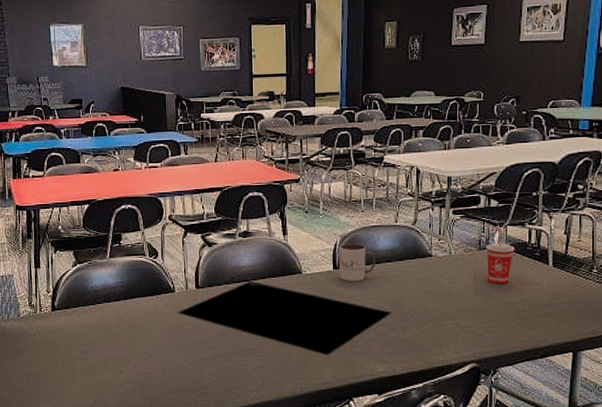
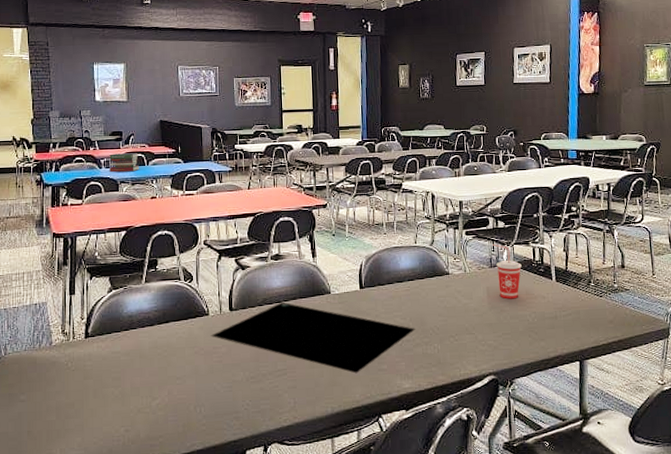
books: none [69,122,101,143] -> present [109,153,140,173]
mug: present [339,243,376,282] -> none [364,263,399,301]

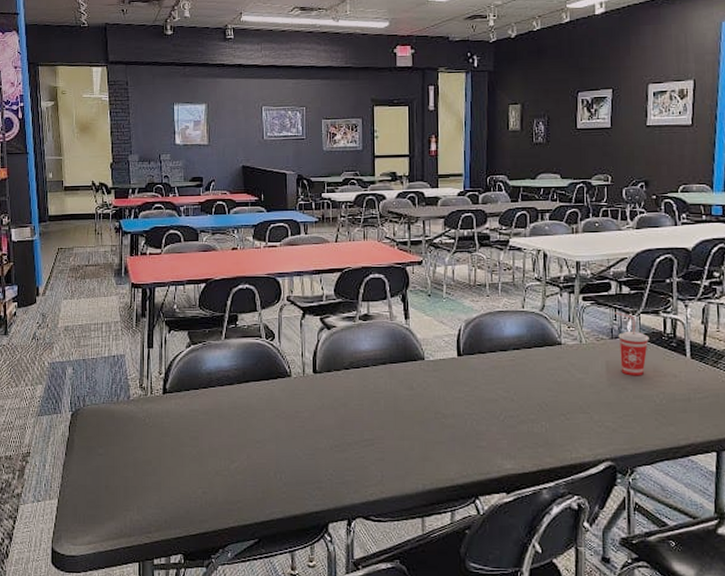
books: present [109,153,140,173] -> none [189,200,221,221]
postcard: present [210,302,415,374] -> none [292,366,520,449]

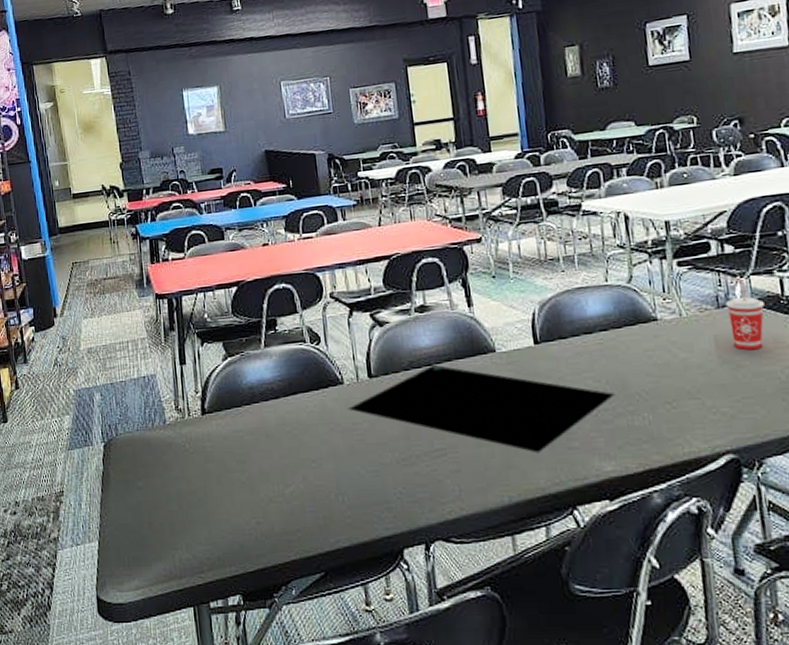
postcard: none [292,366,520,449] -> present [347,364,615,453]

